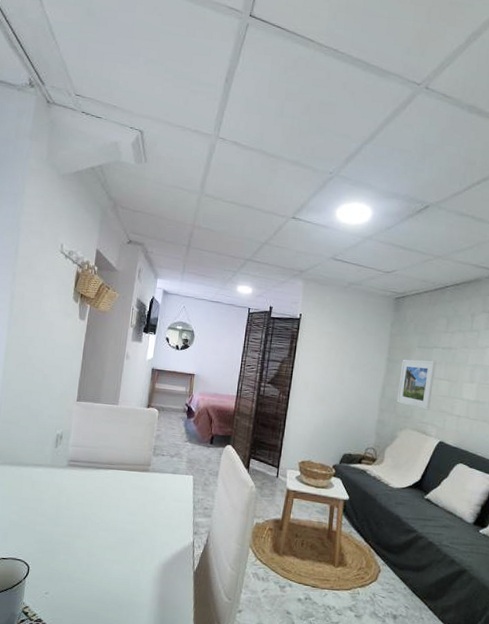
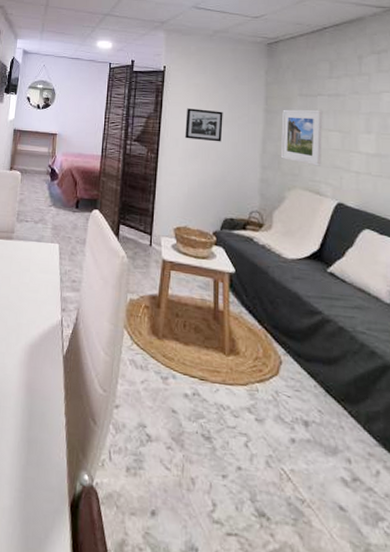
picture frame: none [315,355,351,387] -> present [185,108,223,142]

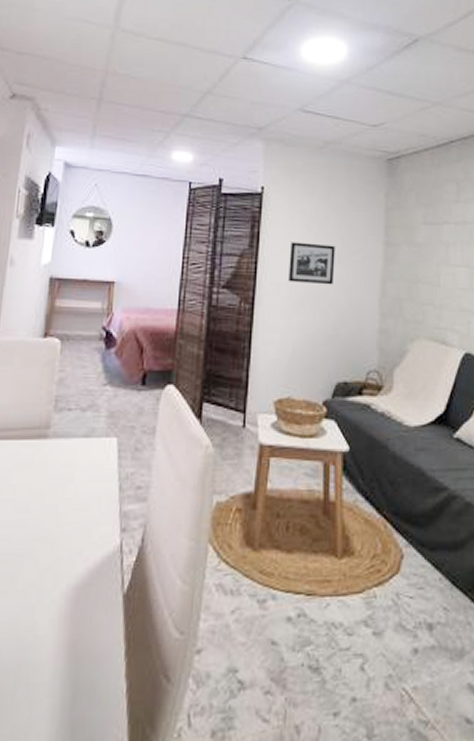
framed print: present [280,109,323,166] -> none [402,240,449,310]

